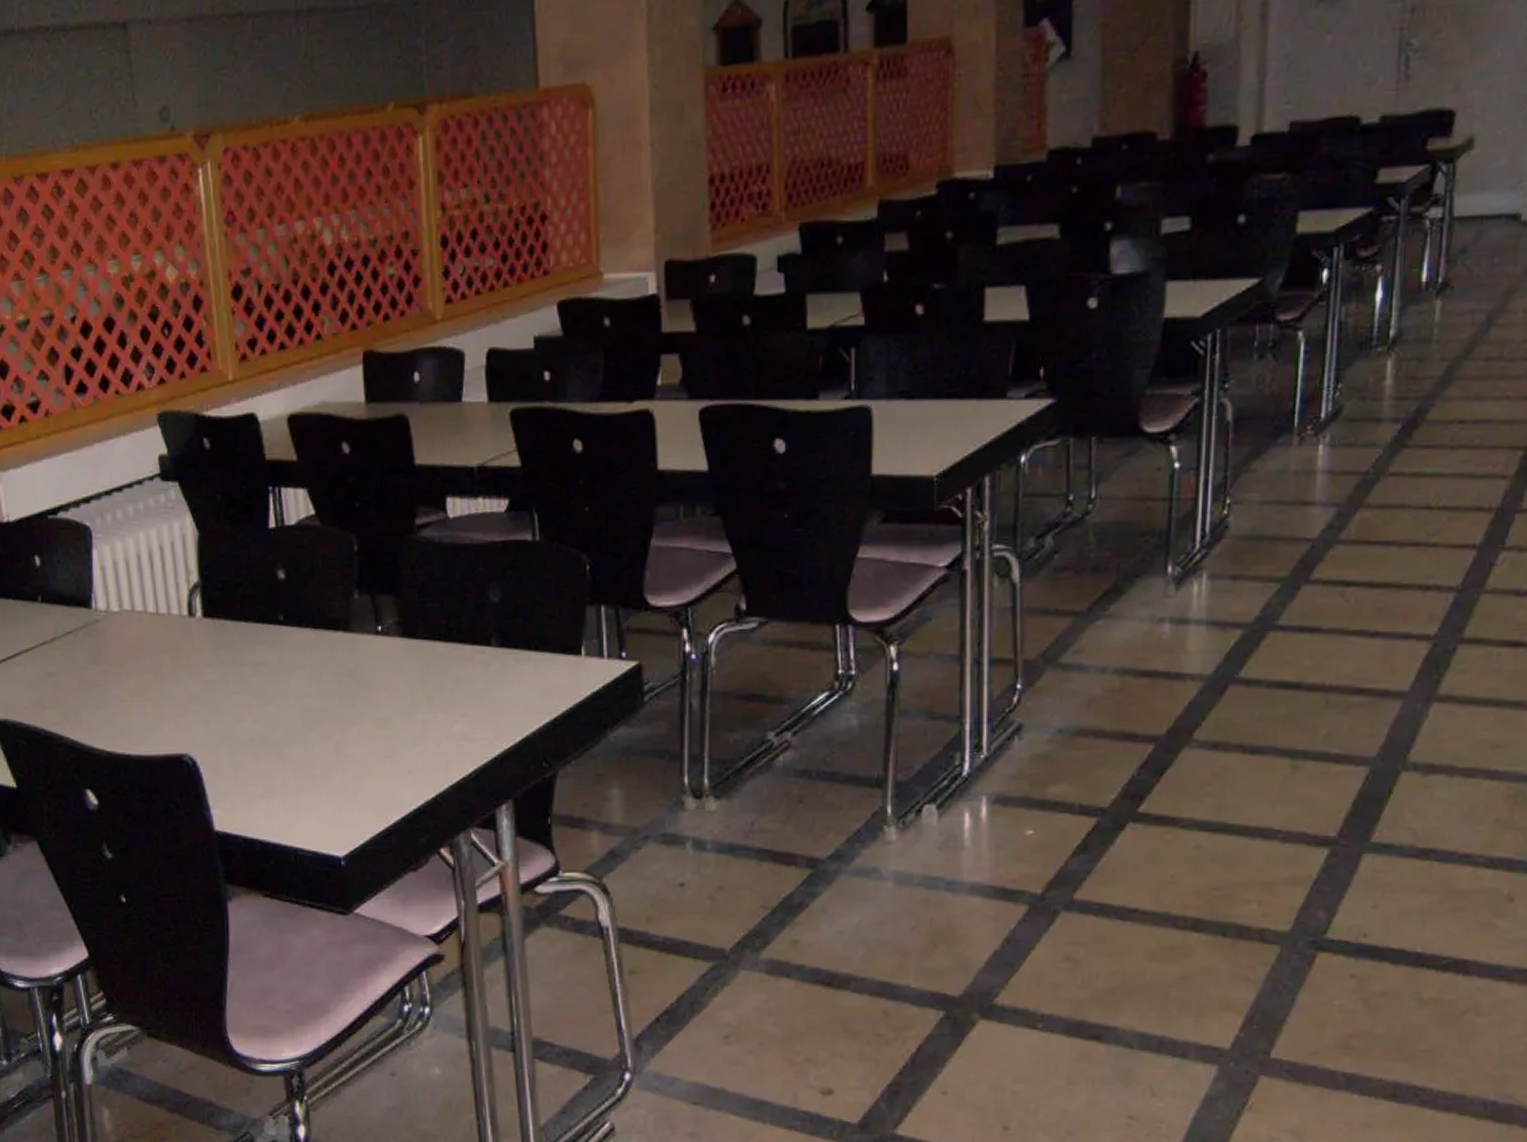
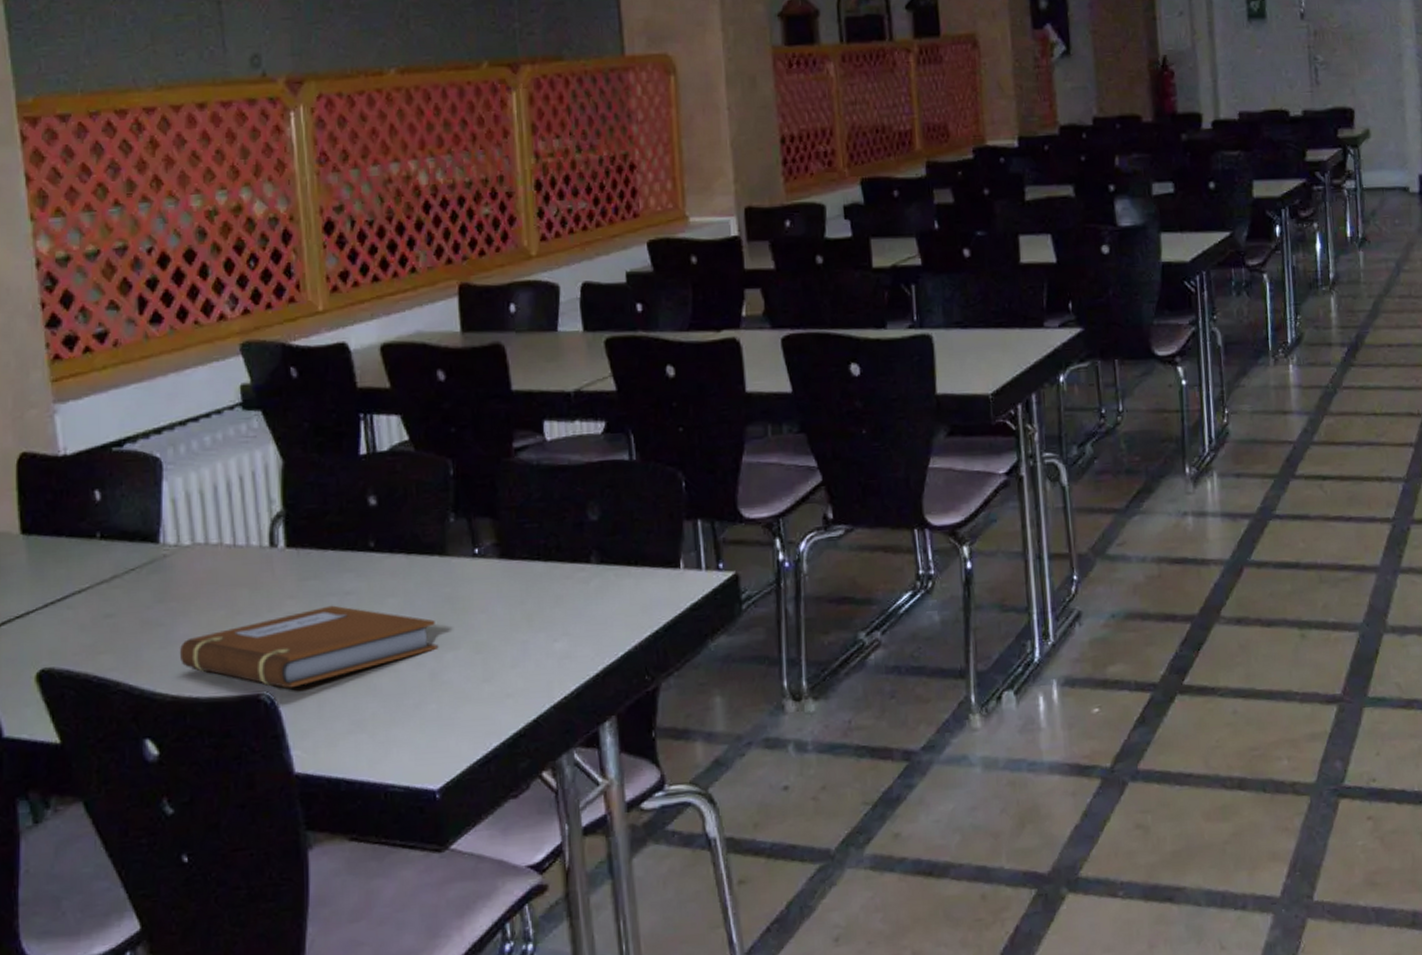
notebook: none [112,675,342,752] -> present [179,605,437,689]

